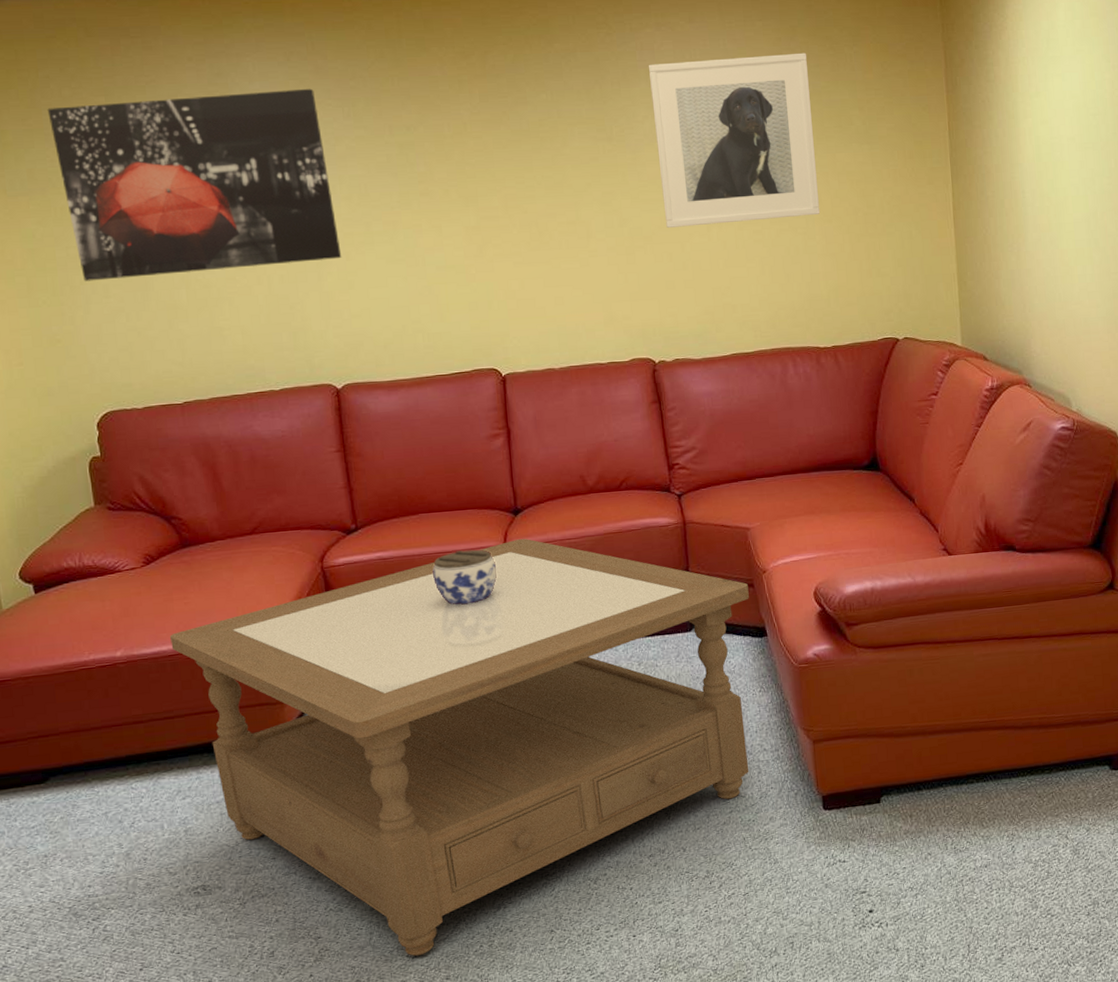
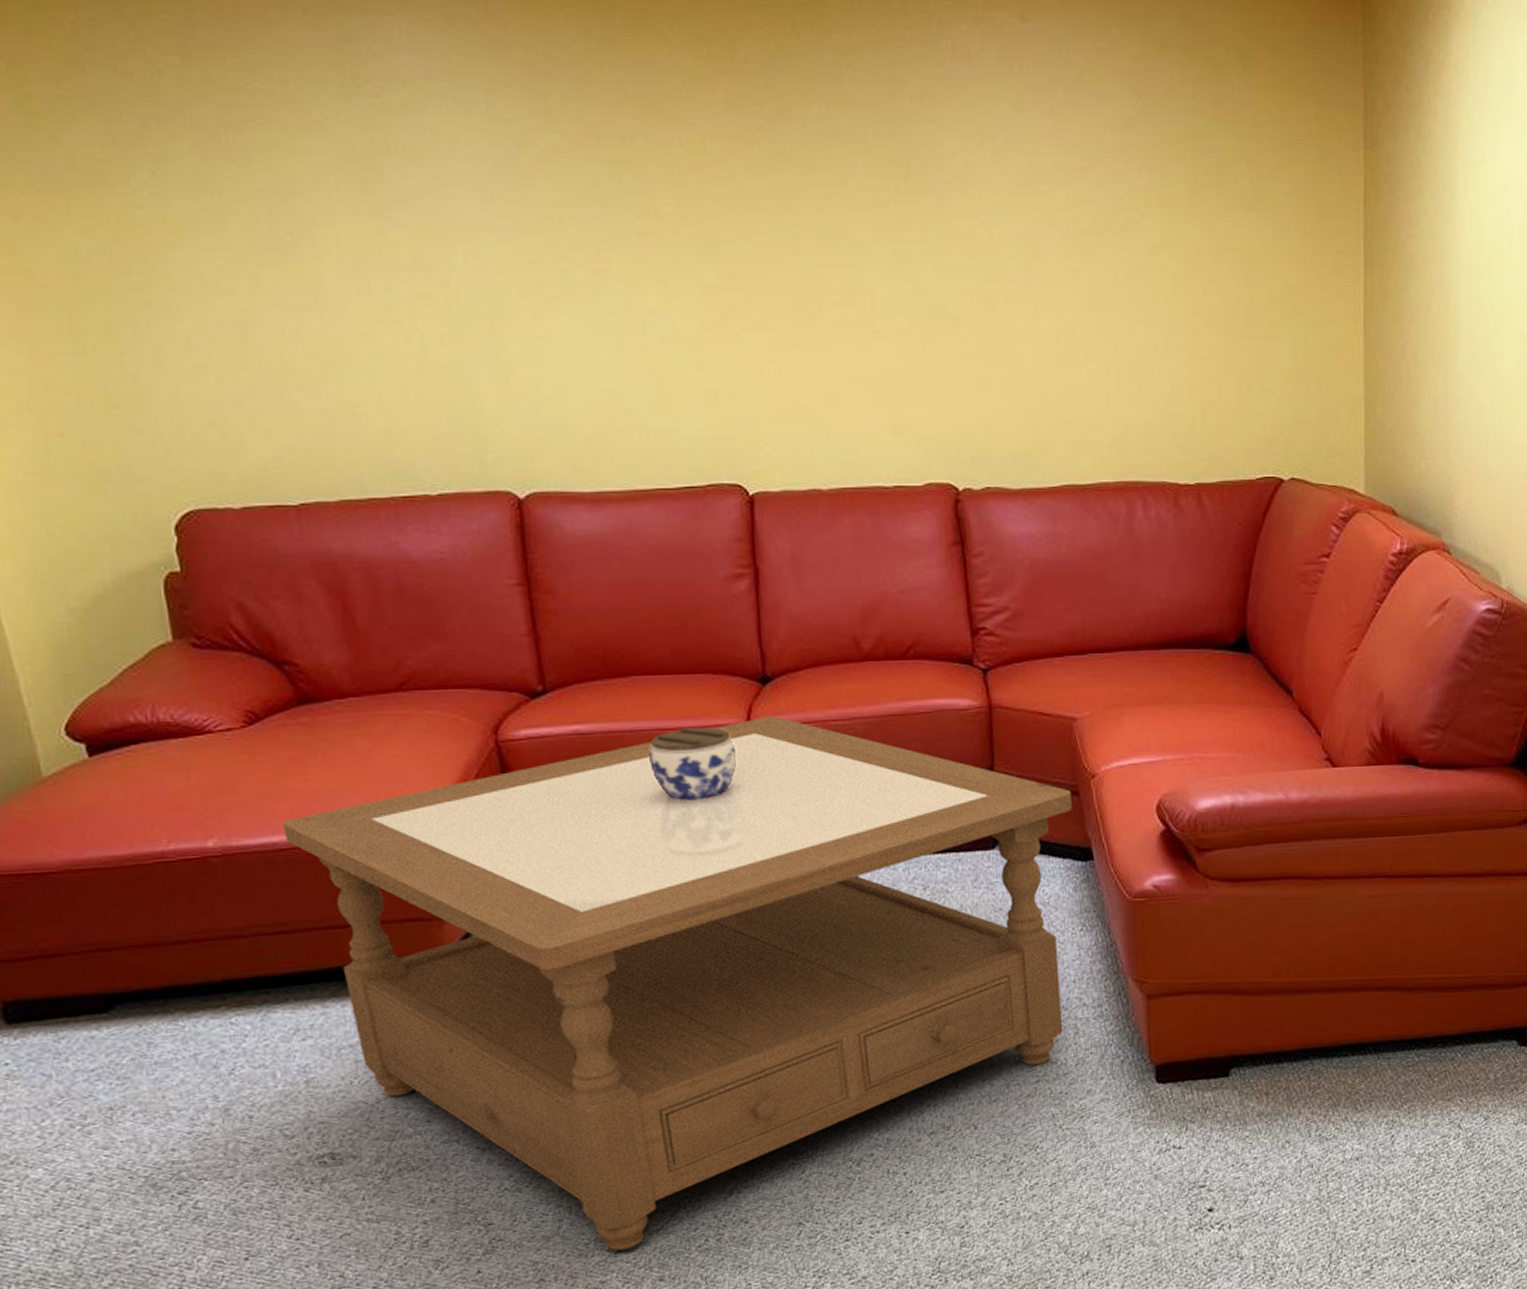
wall art: present [47,88,342,281] -> none [94,66,527,324]
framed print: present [648,52,821,228] -> none [961,75,1188,307]

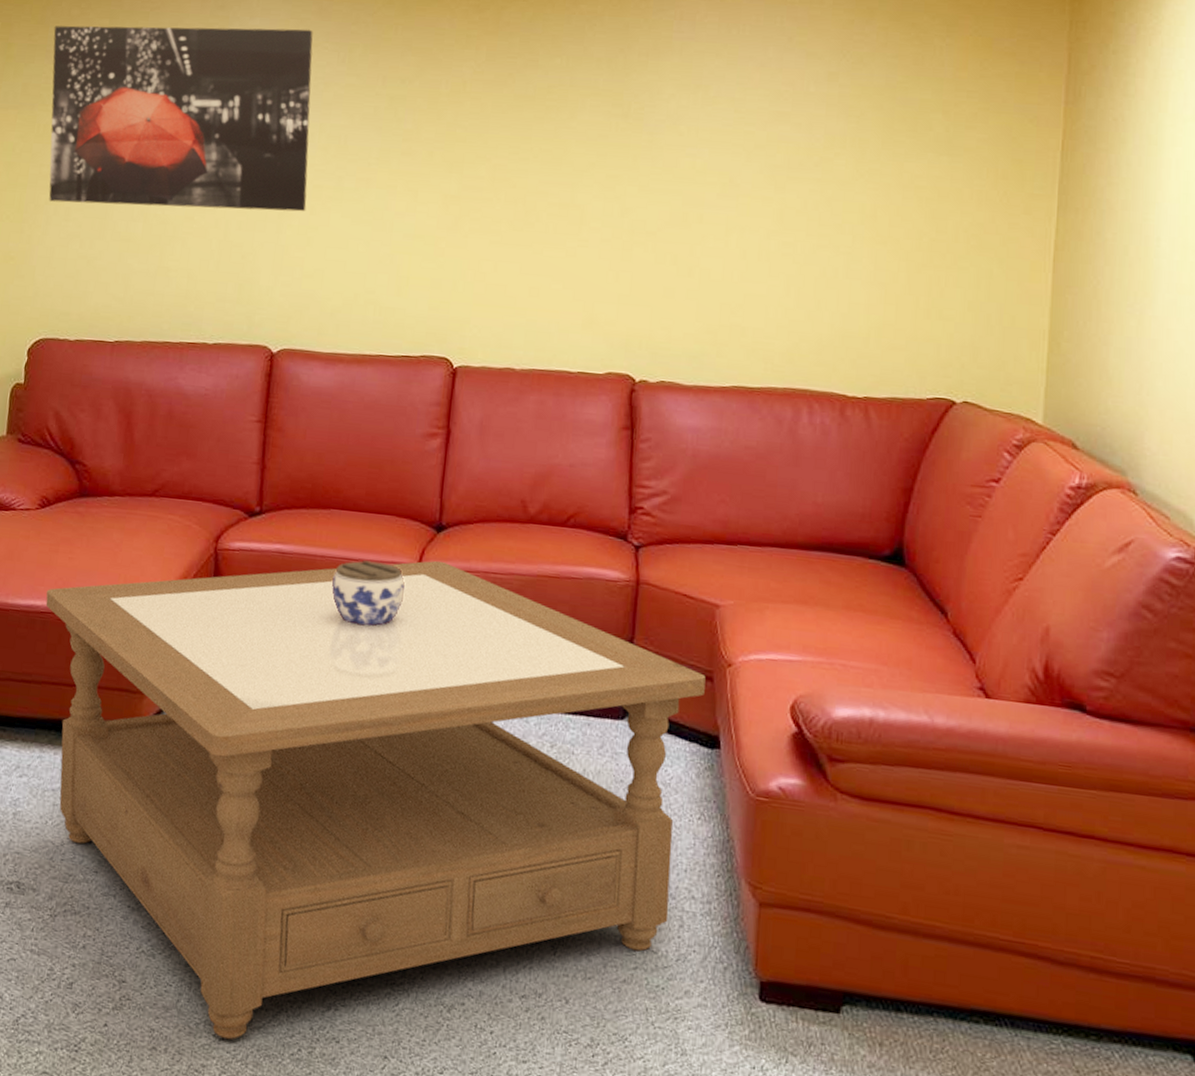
wall art: none [94,66,527,324] -> present [49,25,313,212]

